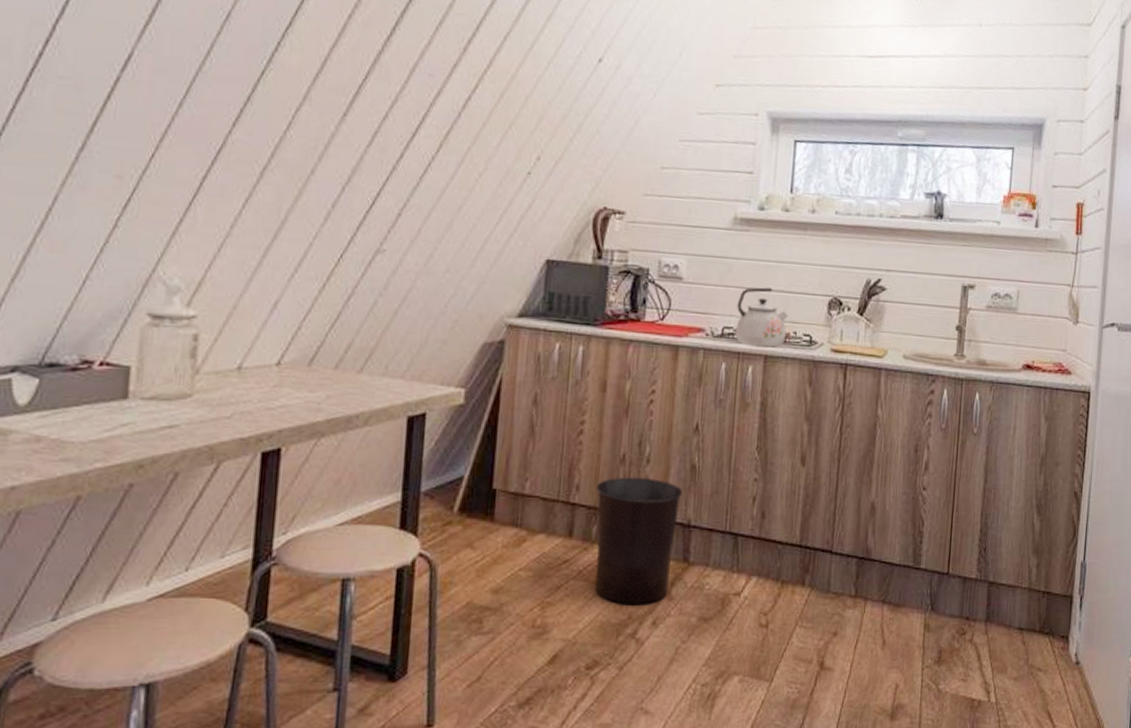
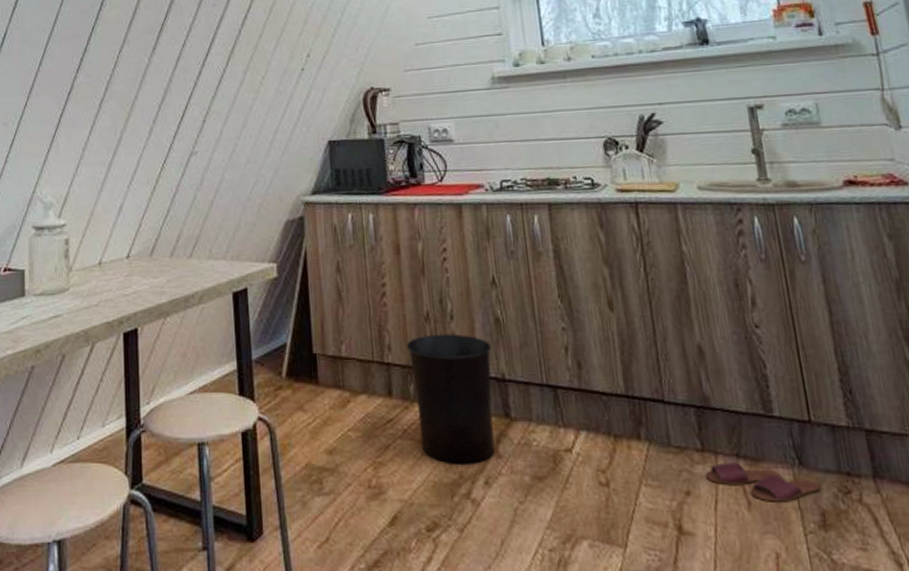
kettle: present [735,287,788,349] -> none [510,137,567,197]
slippers: none [854,608,944,642] -> present [706,462,821,502]

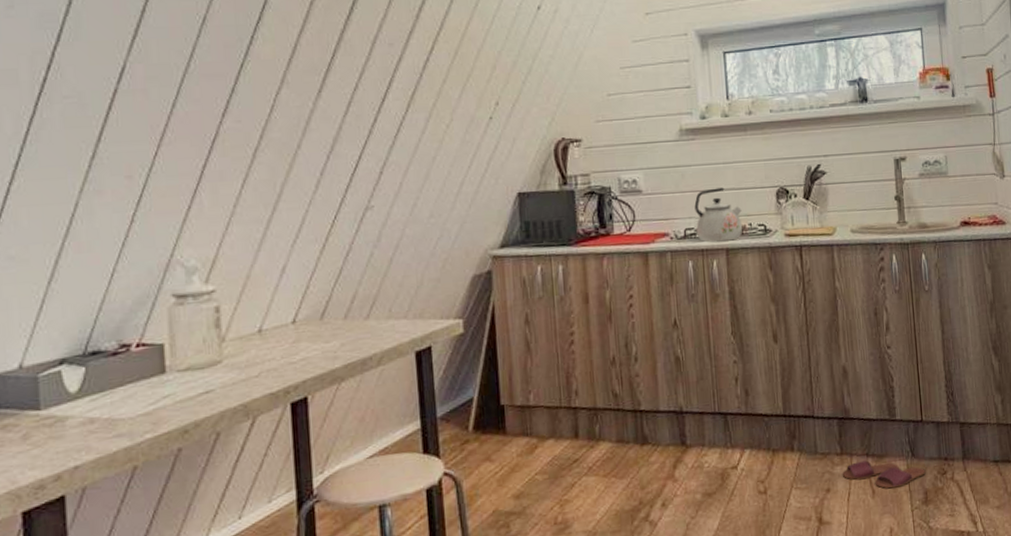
waste bin: present [407,333,495,464] -> none [593,374,672,492]
kettle: none [510,137,567,197] -> present [694,187,743,244]

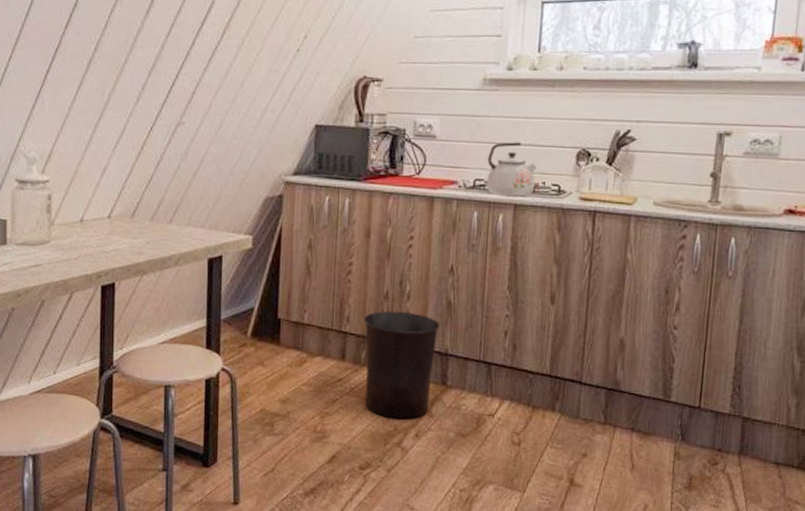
waste bin: none [593,374,672,492] -> present [364,311,440,420]
slippers: present [843,460,926,489] -> none [603,434,694,468]

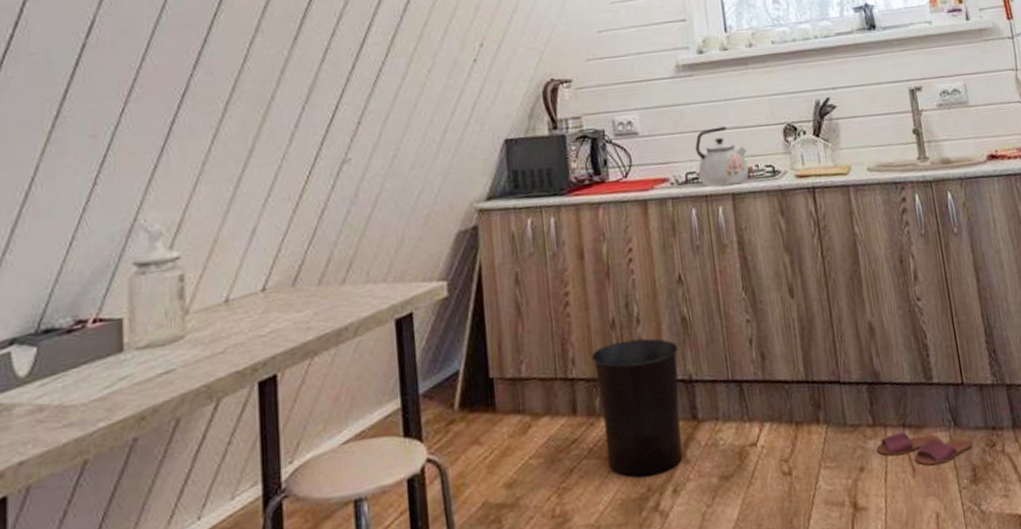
slippers: none [603,434,694,468] -> present [877,432,972,466]

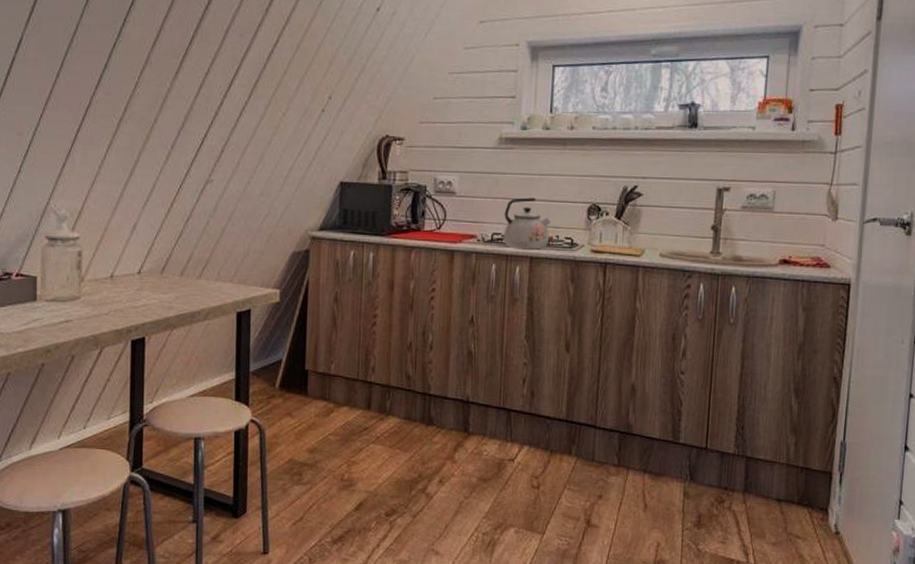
waste bin: present [592,338,683,477] -> none [389,361,462,466]
slippers: present [877,432,972,466] -> none [617,475,703,507]

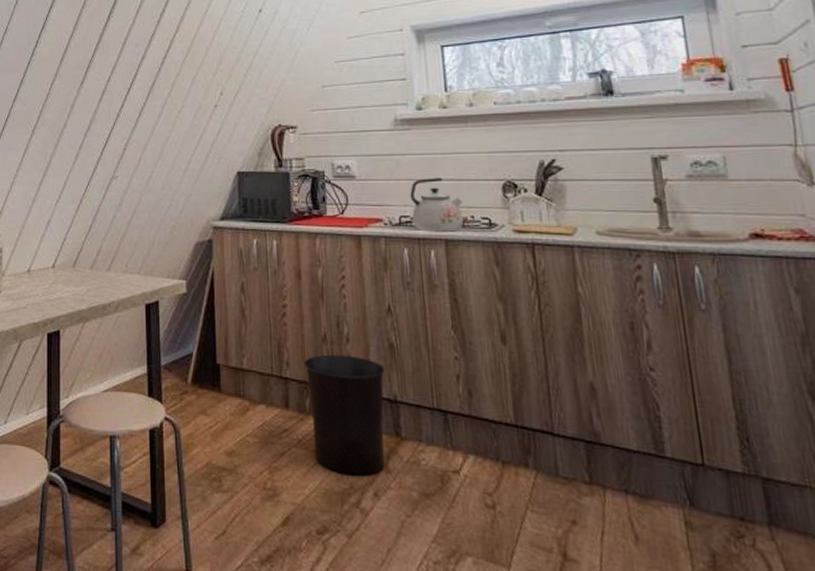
waste bin: none [389,361,462,466] -> present [304,354,385,476]

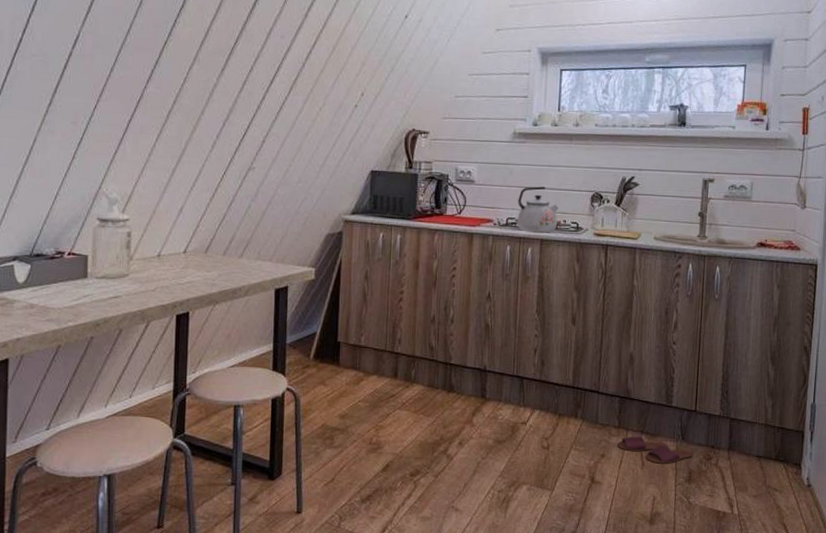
waste bin: present [304,354,385,476] -> none [414,333,480,430]
slippers: none [593,497,712,540] -> present [618,436,693,464]

